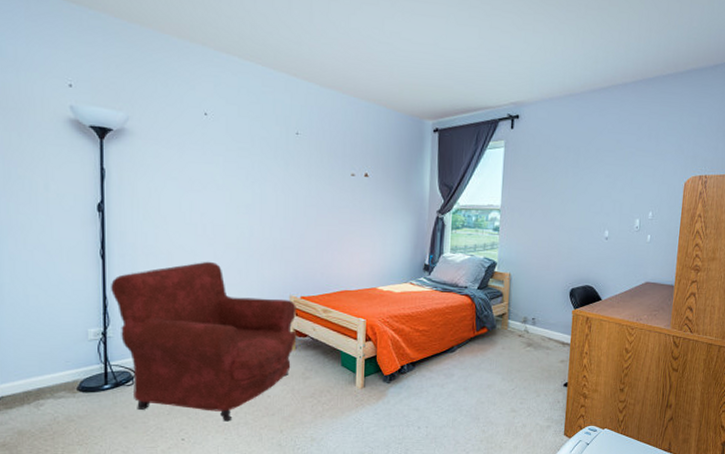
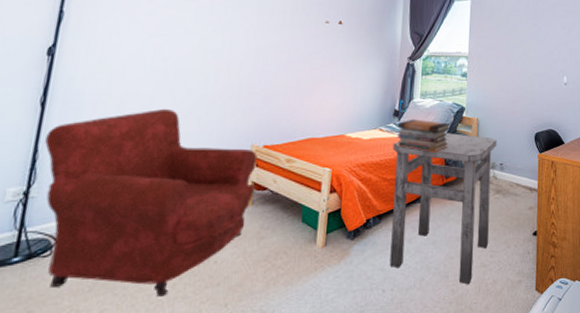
side table: none [424,287,530,426] -> present [389,133,497,284]
book stack: none [428,273,482,307] -> present [397,119,451,153]

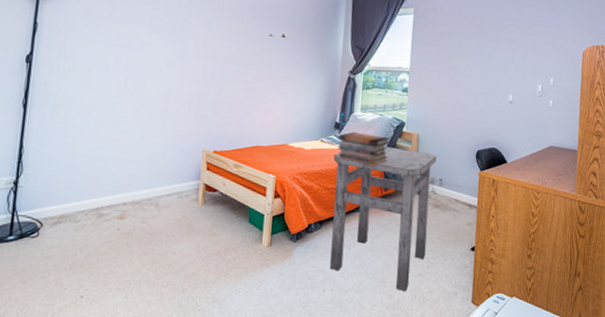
armchair: present [45,108,258,297] -> none [28,113,208,279]

